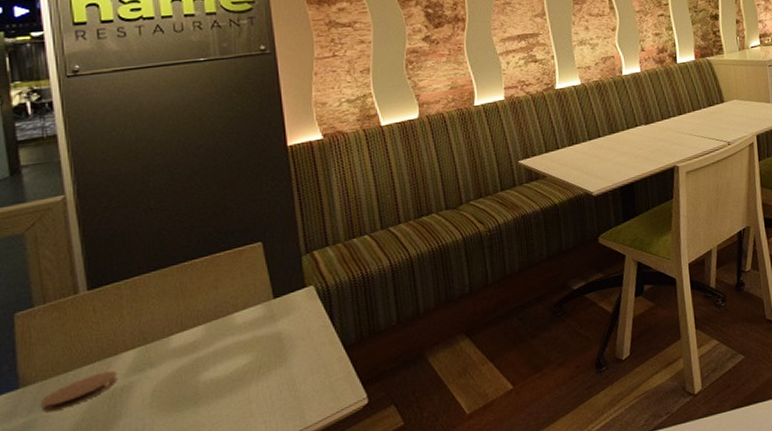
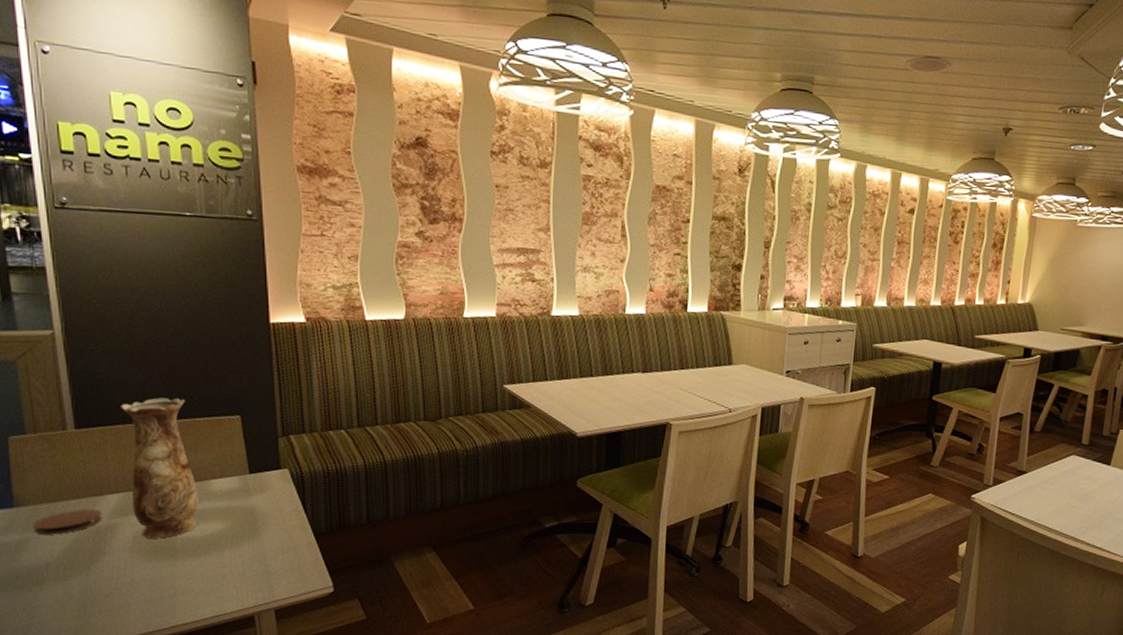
vase: none [137,237,222,390] -> present [121,397,199,539]

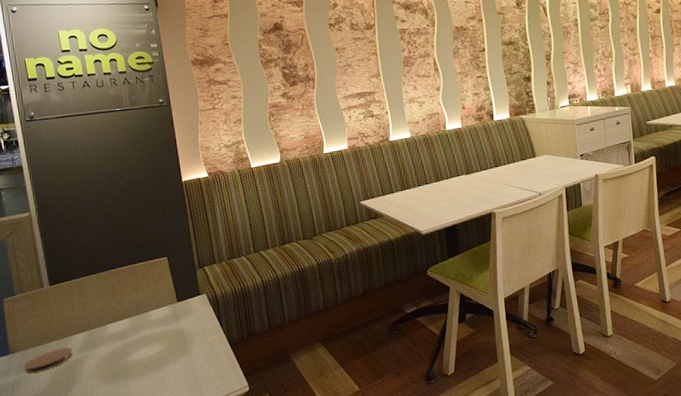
vase: present [121,397,199,539] -> none [81,250,143,365]

